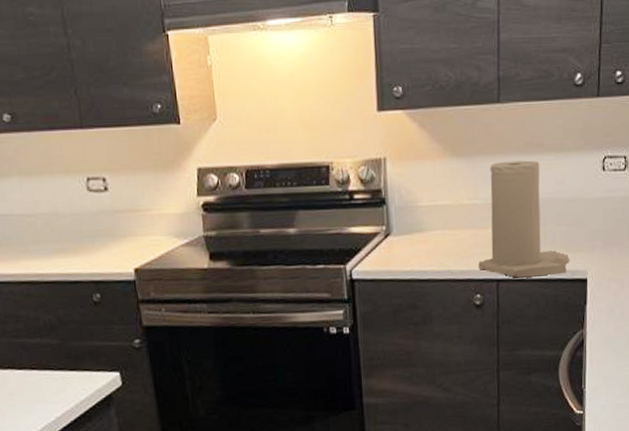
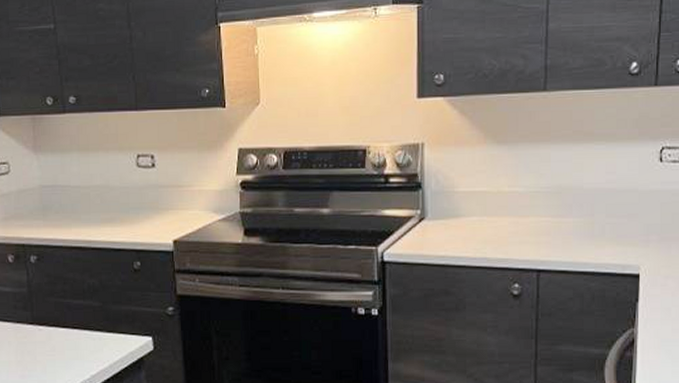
paper towel: present [478,160,570,278] -> none [517,149,620,269]

